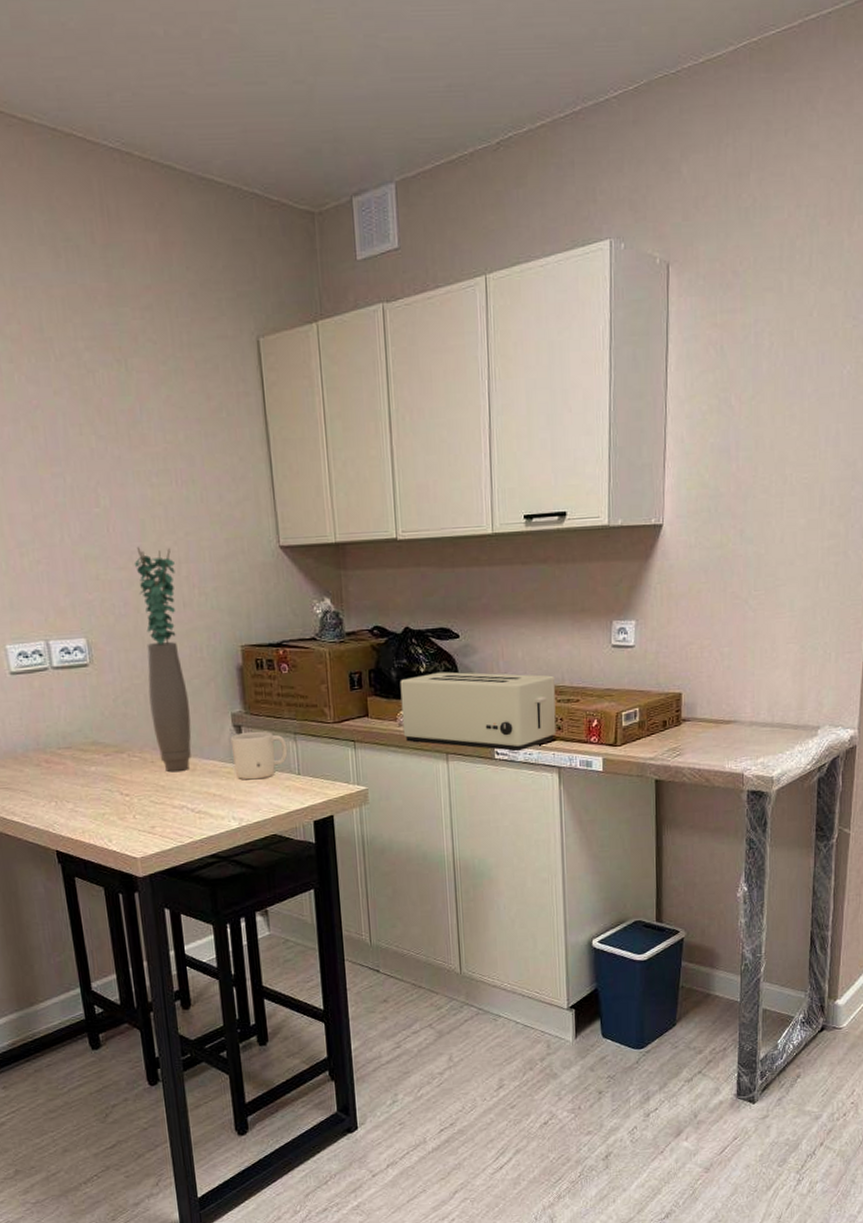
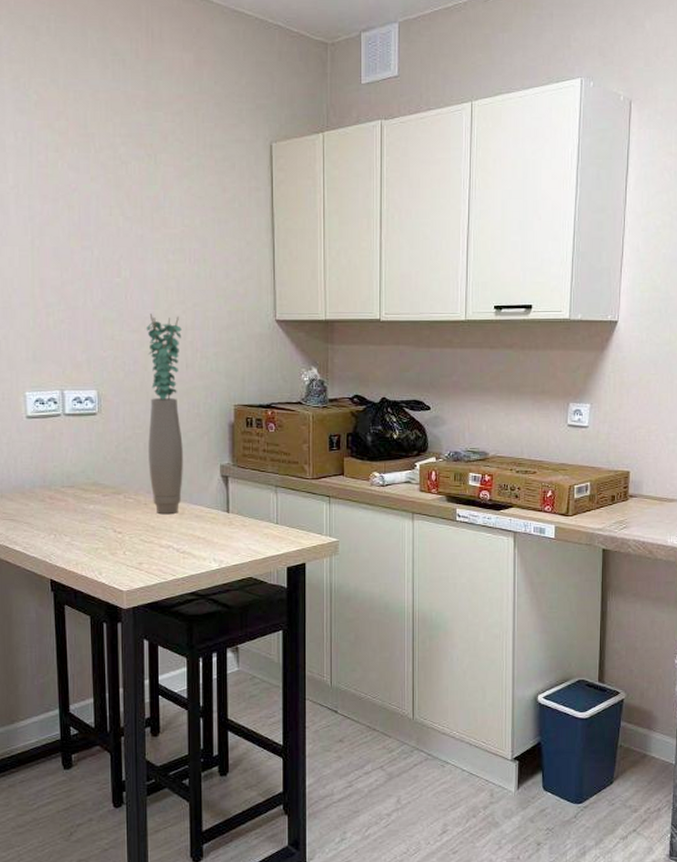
mug: present [230,731,288,780] -> none [218,482,268,526]
toaster: present [400,671,557,752] -> none [374,439,514,515]

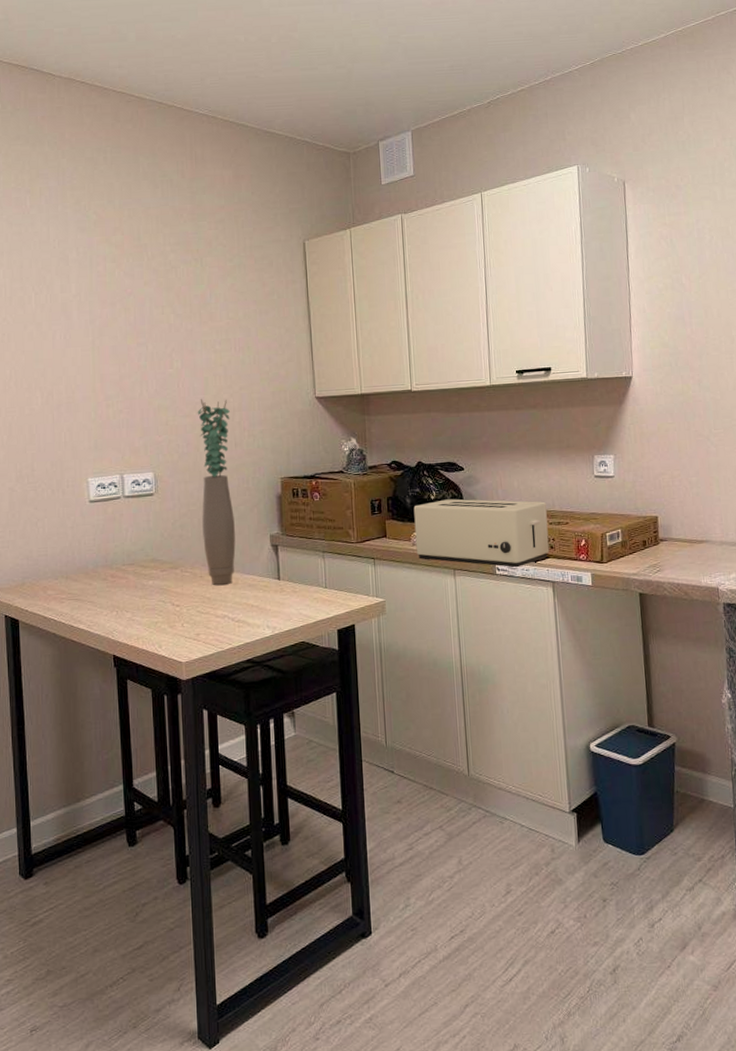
toaster: none [374,439,514,515] -> present [413,499,550,568]

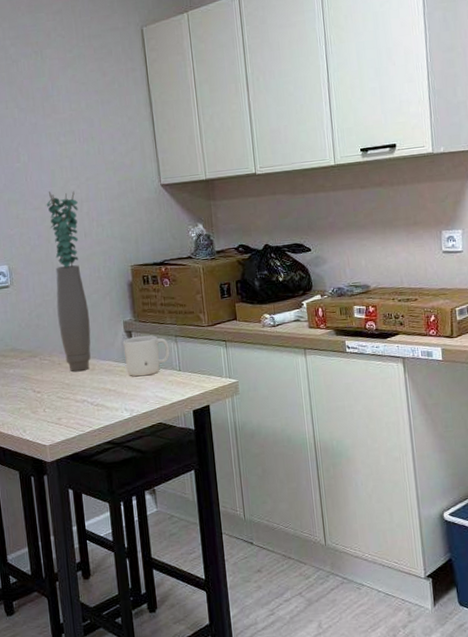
mug: none [268,550,317,593] -> present [123,335,170,377]
toaster: present [413,499,550,568] -> none [262,279,399,346]

